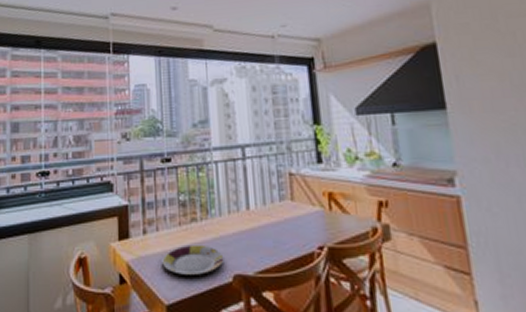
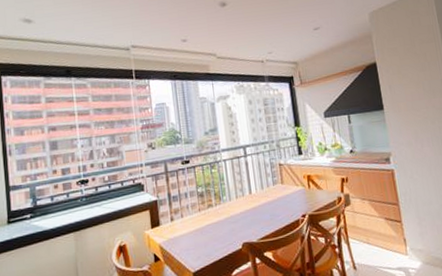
plate: present [162,244,224,276] -> none [187,223,235,249]

